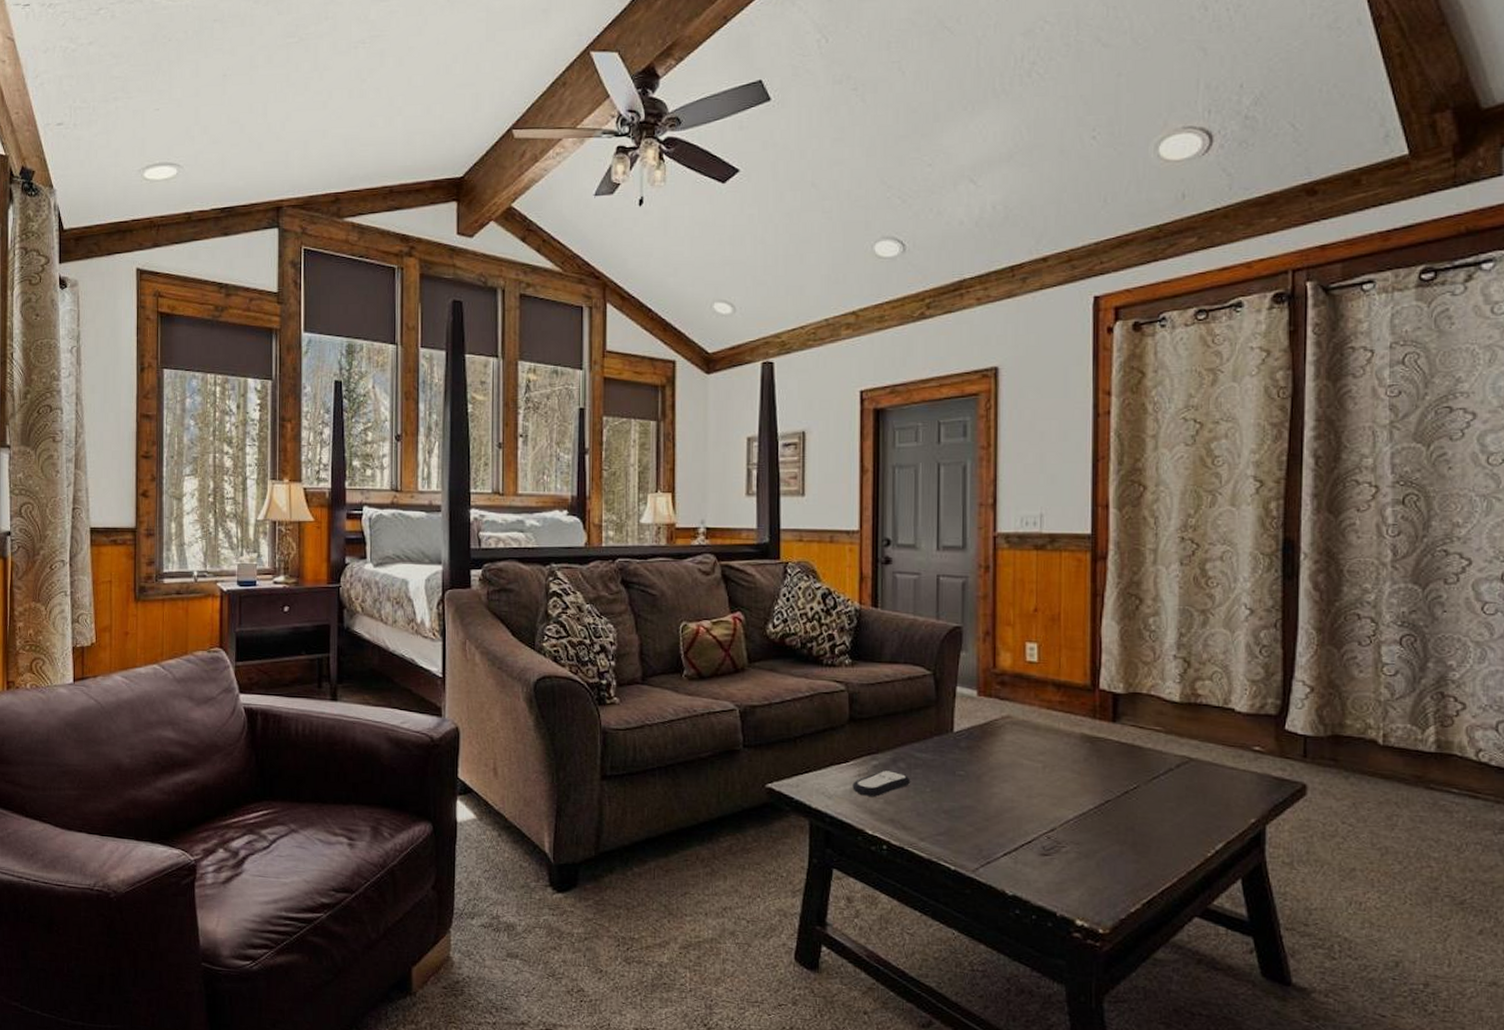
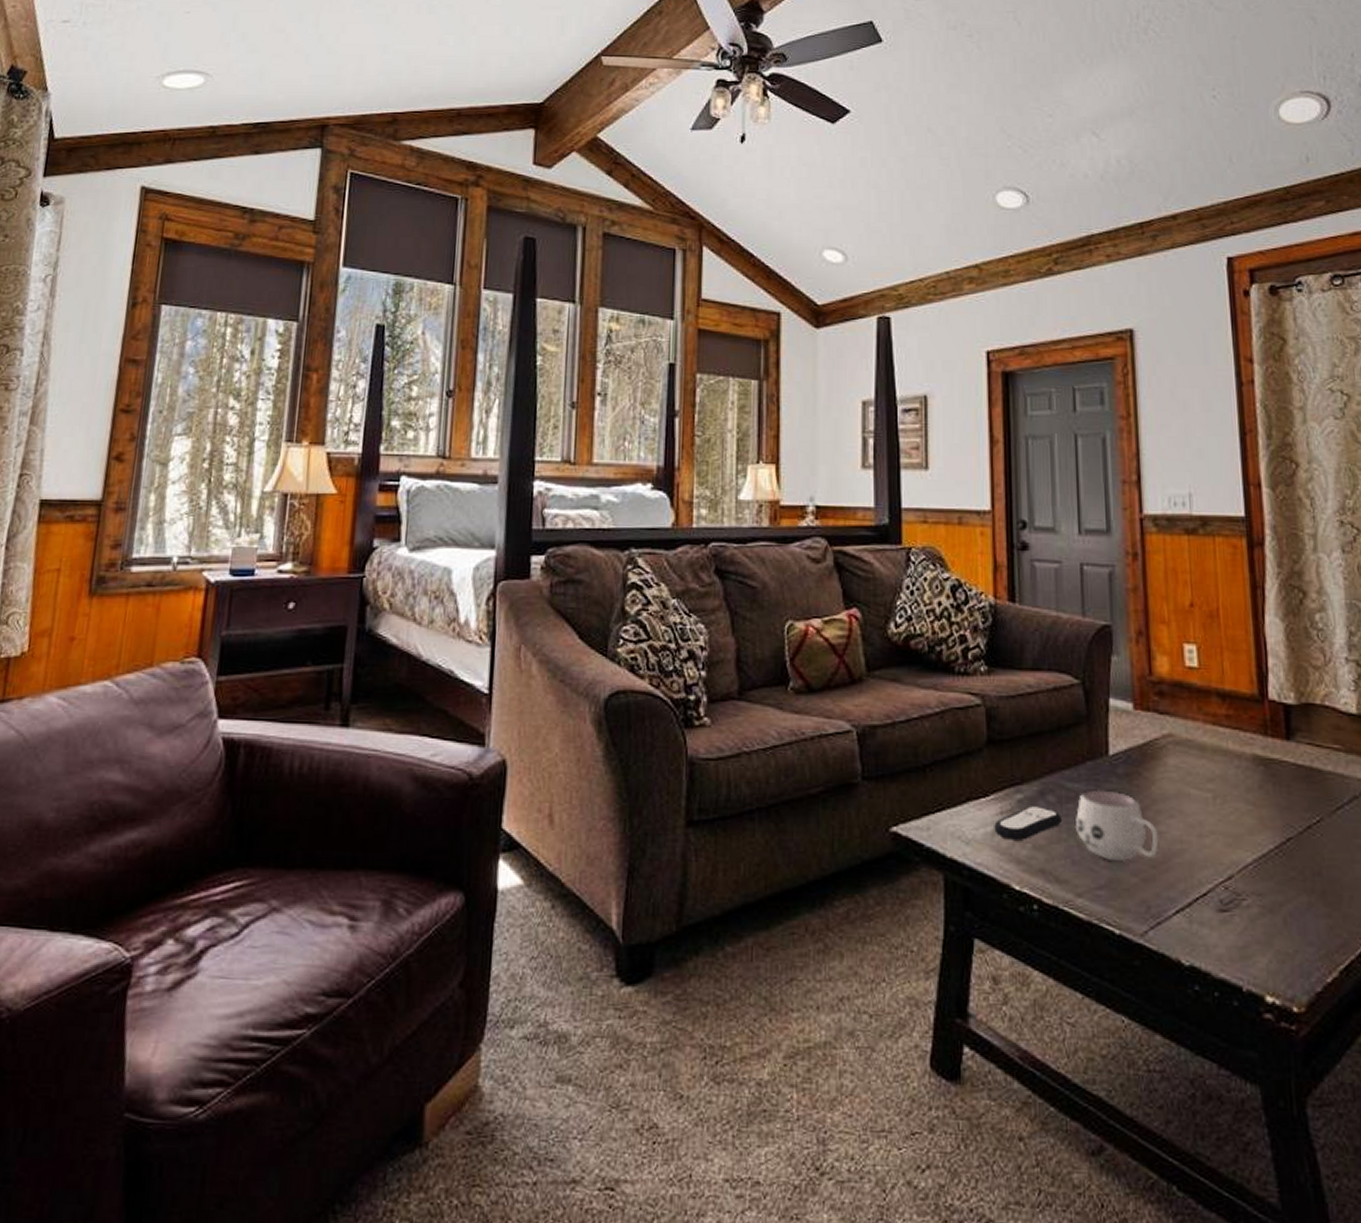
mug: none [921,757,993,815] -> present [1075,788,1159,862]

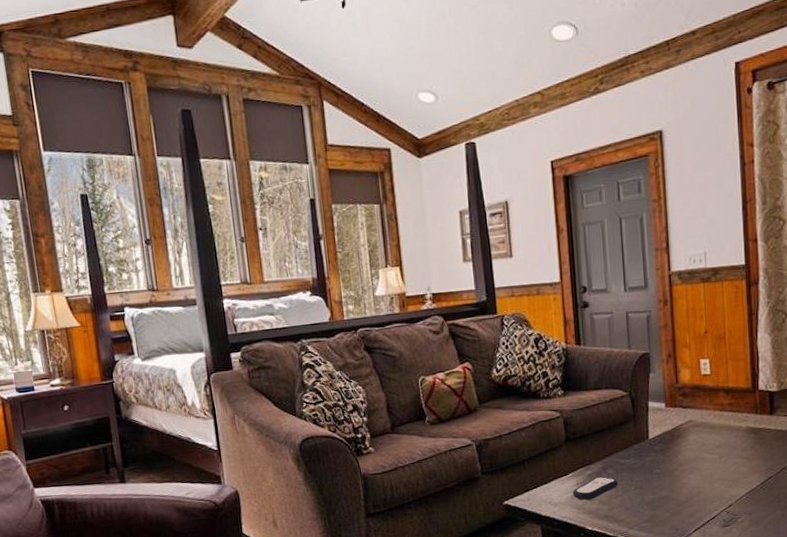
mug: present [1075,788,1159,862] -> none [627,460,684,505]

